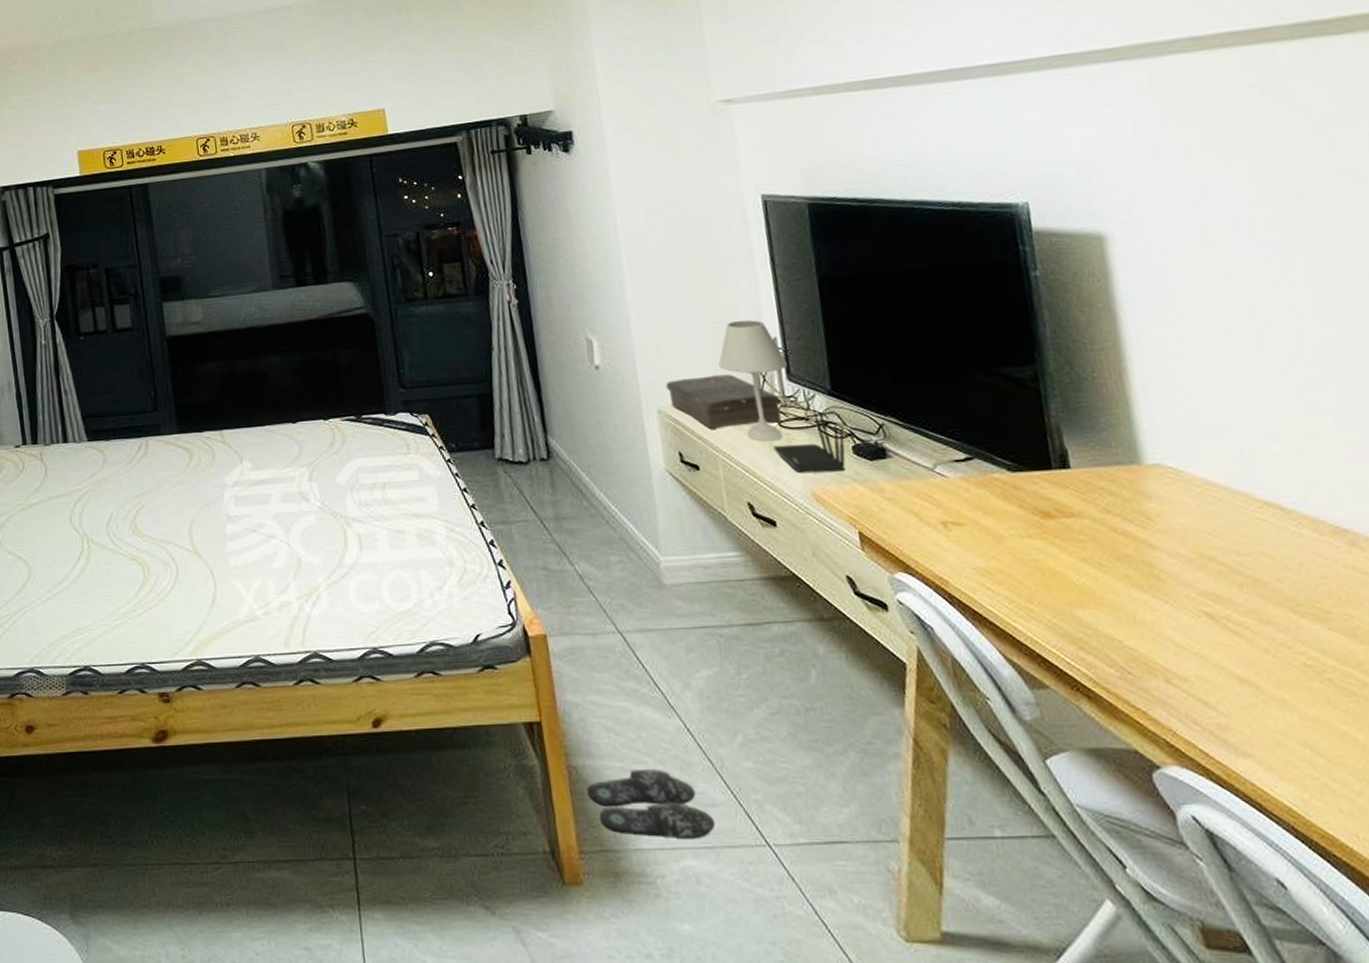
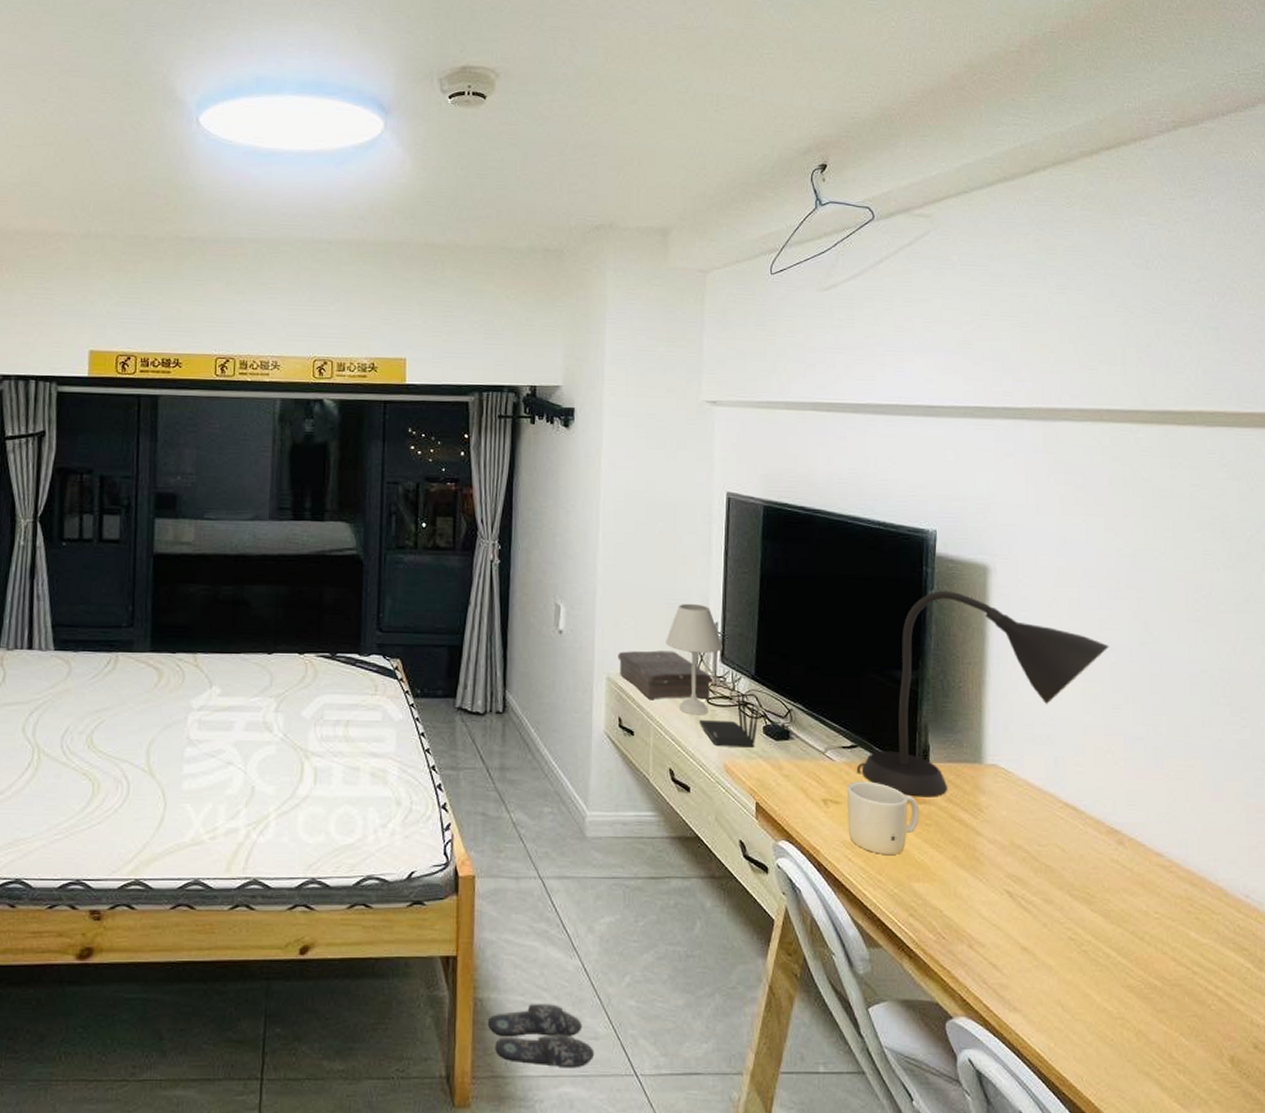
mug: none [969,496,1070,580] -> present [847,781,920,855]
desk lamp: none [978,268,1289,510] -> present [857,590,1110,797]

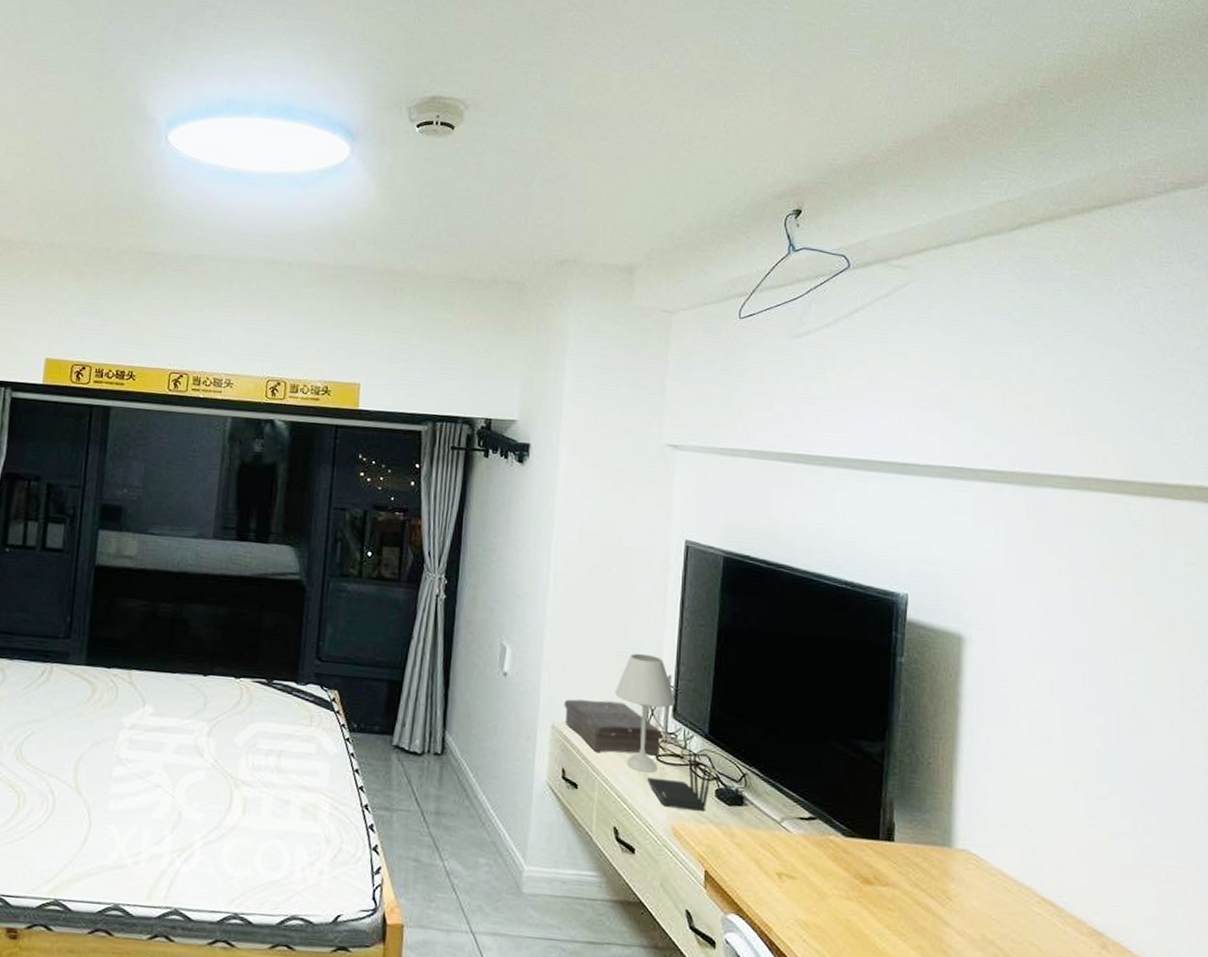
mug: present [847,781,920,855] -> none [803,856,882,939]
desk lamp: present [857,590,1110,797] -> none [815,658,1095,880]

